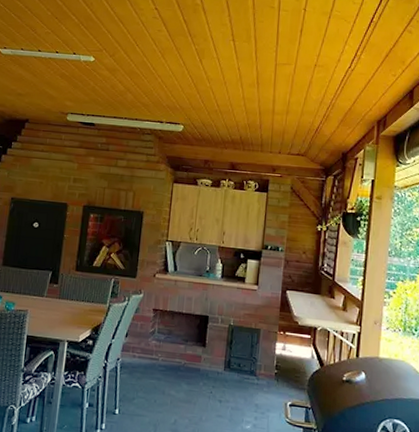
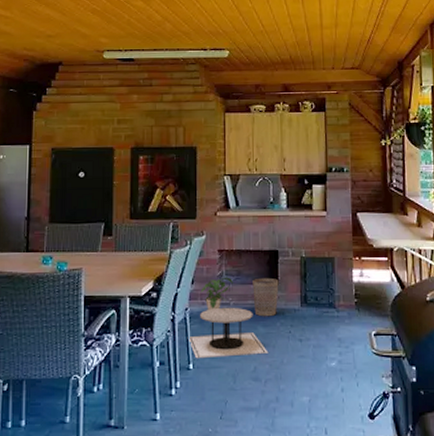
side table: none [117,361,189,409] -> present [188,307,269,359]
potted plant: none [132,334,164,364] -> present [200,277,233,311]
wastebasket: none [180,339,206,376] -> present [253,277,279,317]

